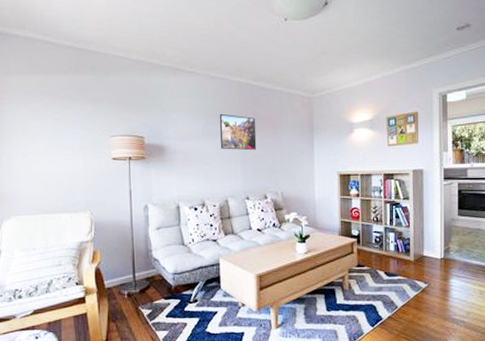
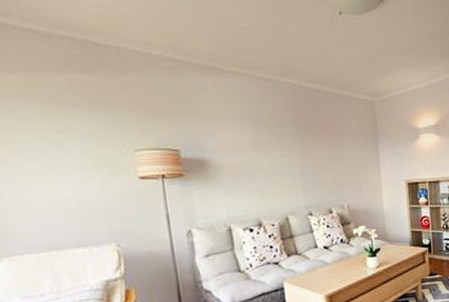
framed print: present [219,113,257,151] -> none [271,120,317,162]

